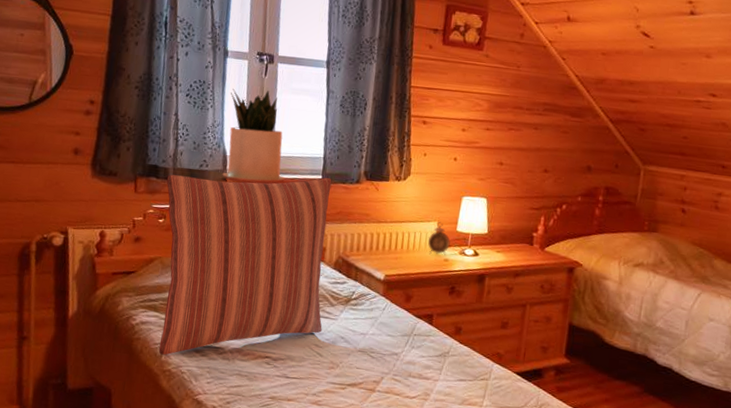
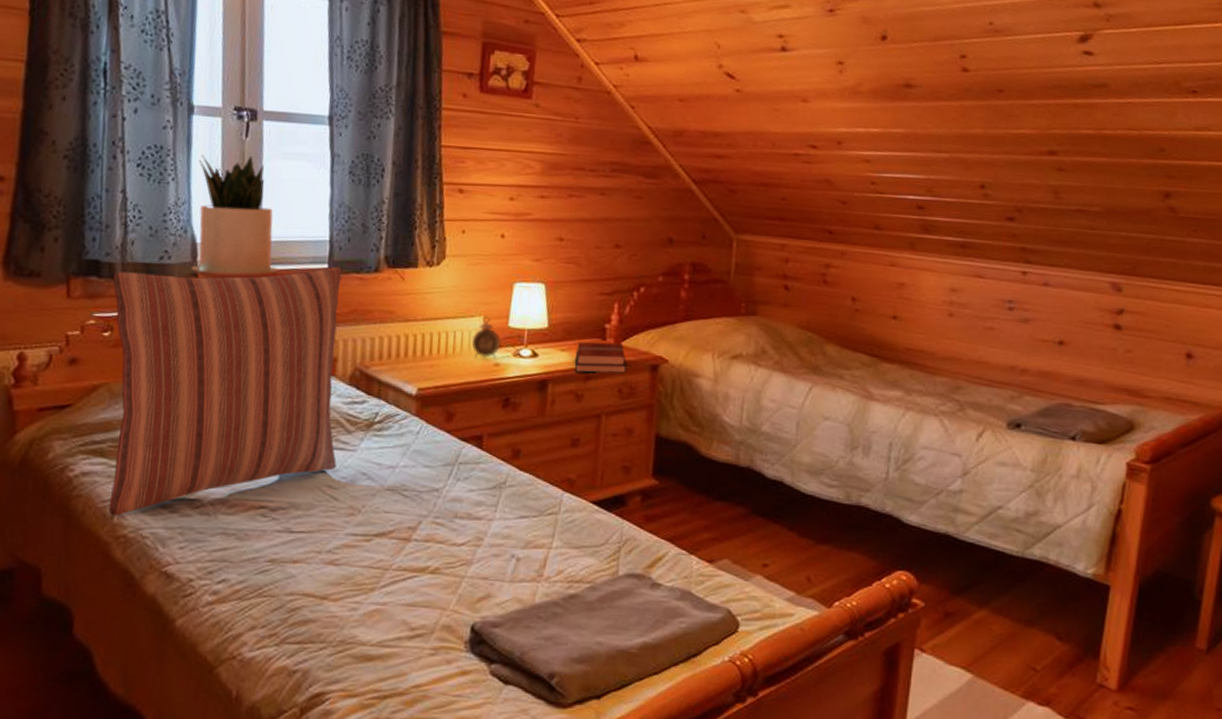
books: none [507,246,549,273] -> present [574,342,628,374]

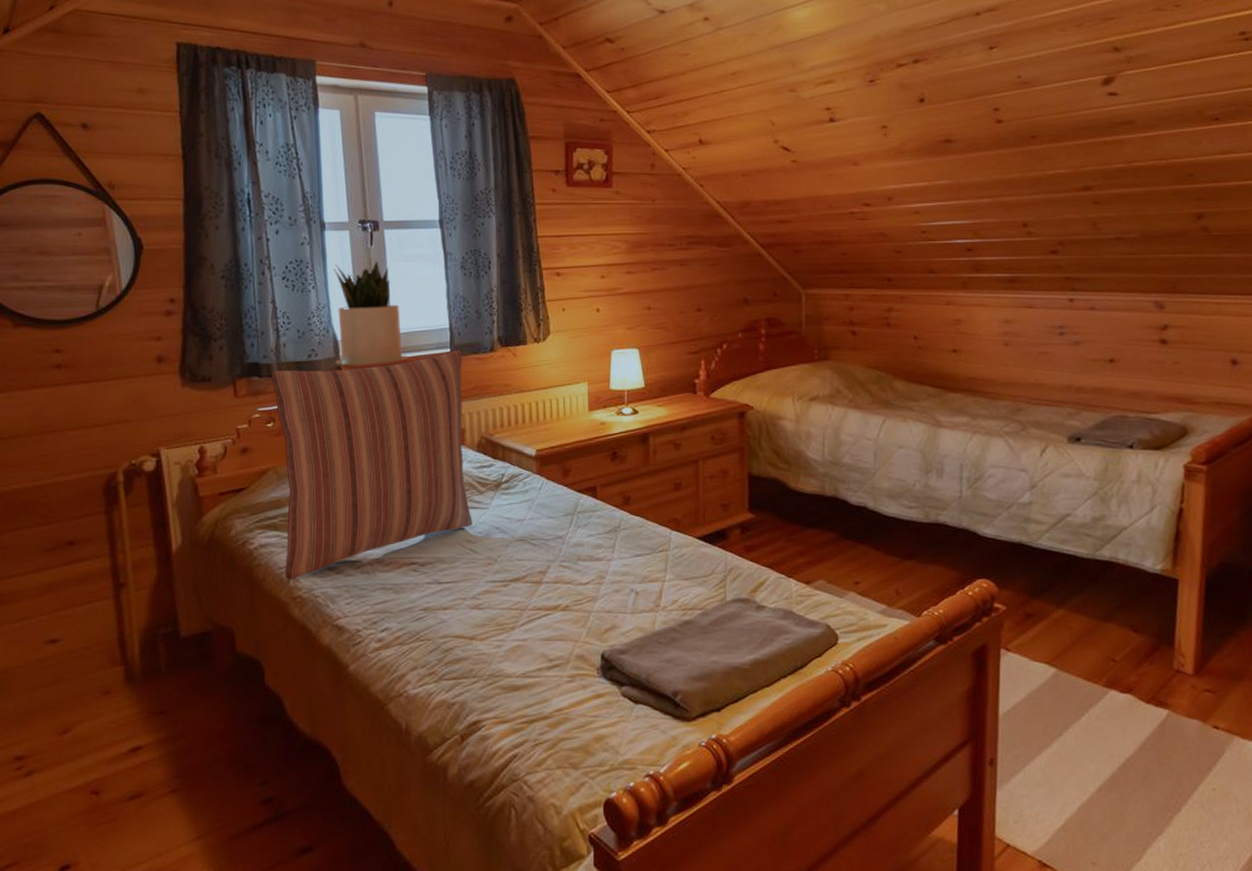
alarm clock: present [471,315,501,359] -> none [579,381,605,420]
books: present [574,342,628,374] -> none [670,395,718,424]

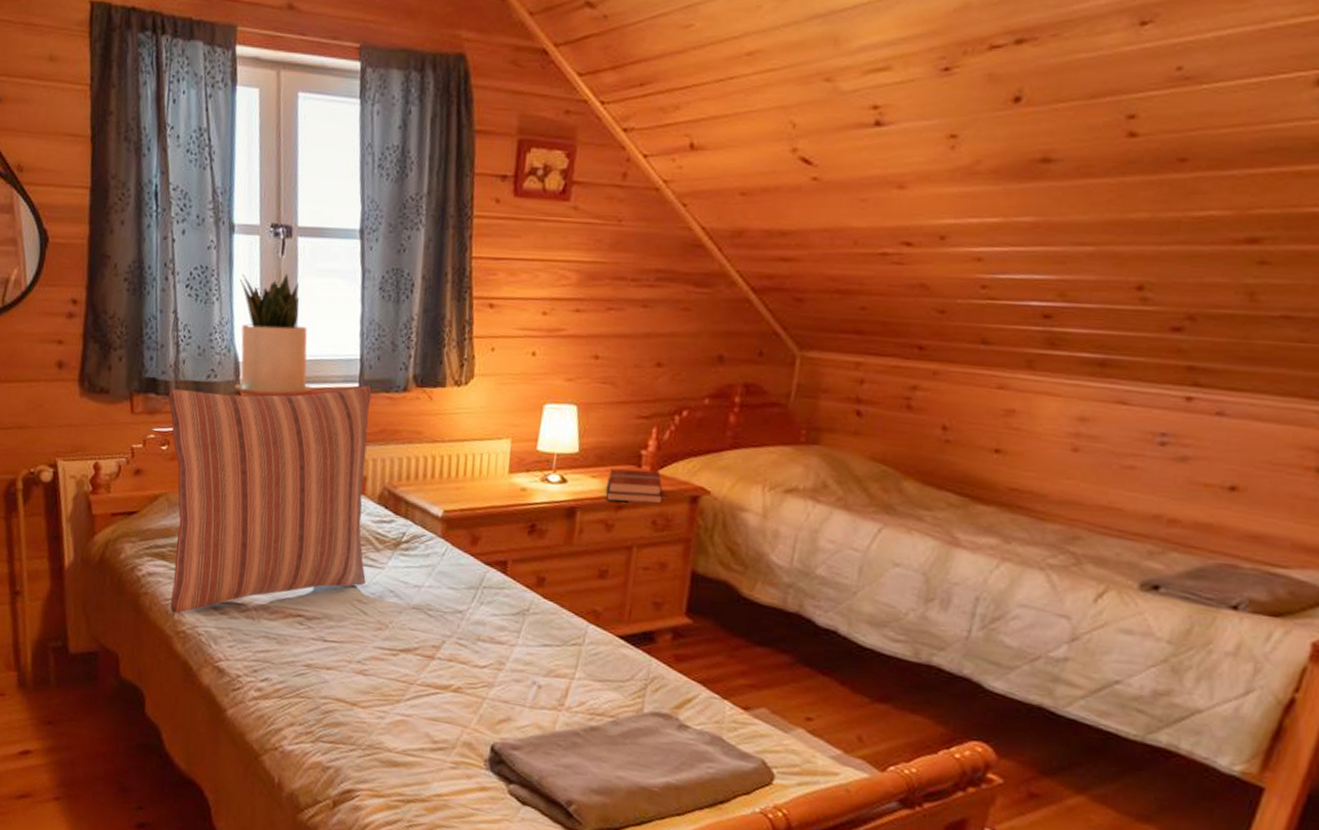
books: none [670,395,718,424] -> present [605,468,664,504]

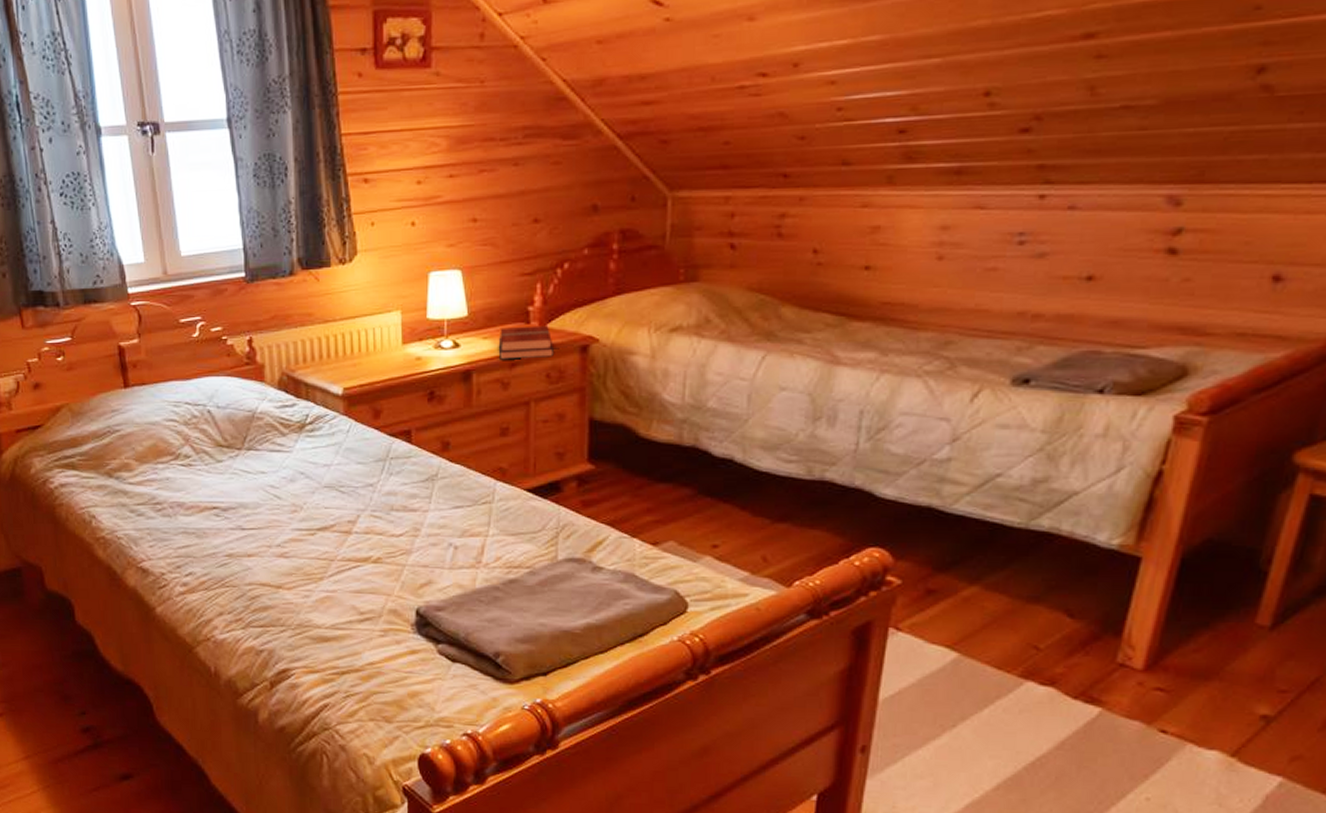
pillow: present [168,385,372,613] -> none [56,274,276,520]
planter: present [234,273,314,397] -> none [114,172,201,297]

